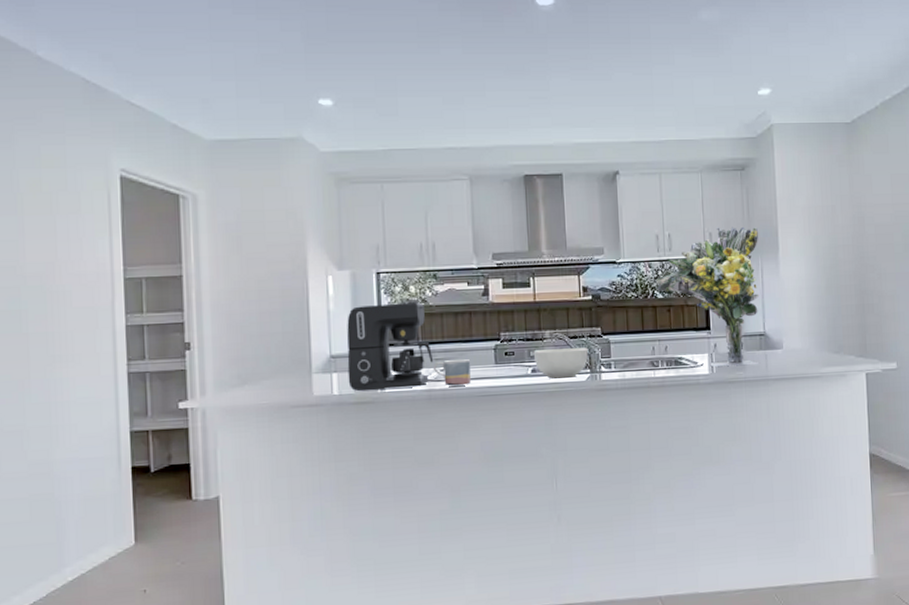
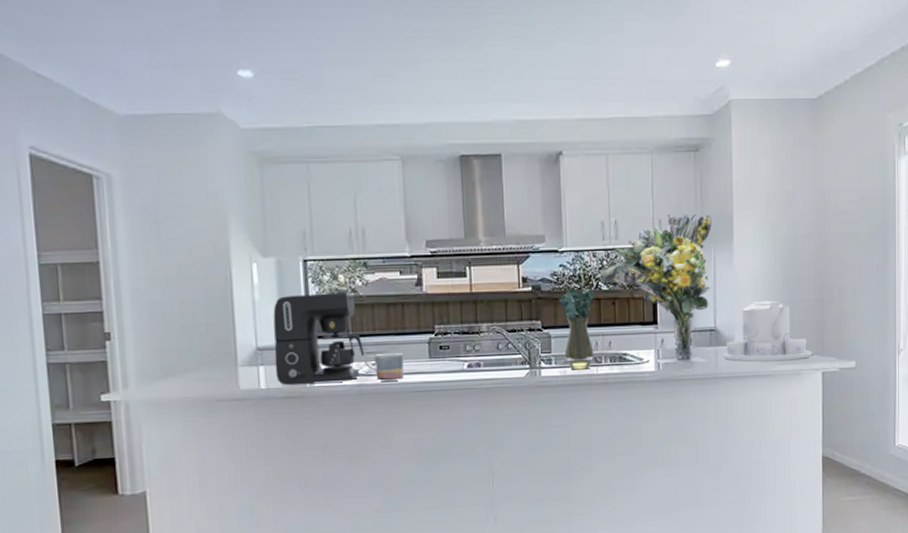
bowl: present [533,347,589,380] -> none [469,342,528,376]
vase: none [617,293,652,374] -> present [558,284,595,370]
tea set: none [773,306,857,365] -> present [723,300,813,362]

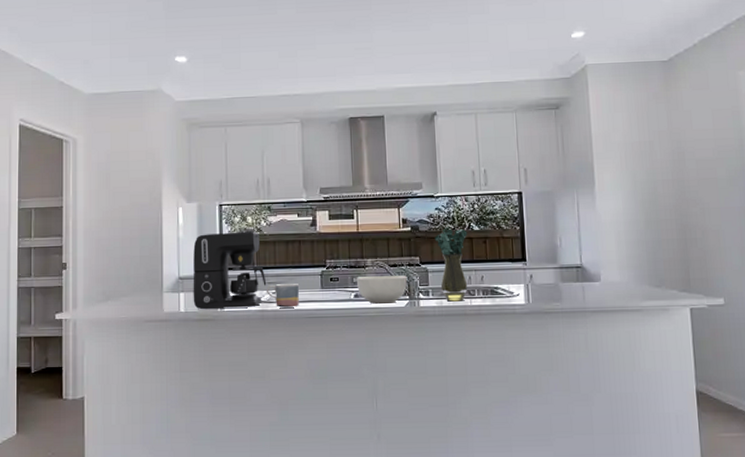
bowl: none [469,342,528,376] -> present [356,275,408,305]
bouquet: present [601,213,713,363] -> none [473,162,578,297]
tea set: present [723,300,813,362] -> none [590,240,680,298]

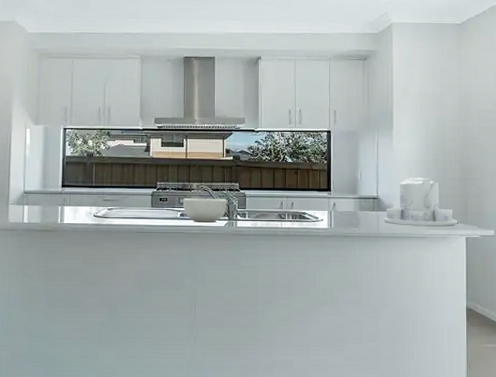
coffee maker: present [193,231,267,310] -> none [36,153,103,222]
mug: present [266,284,300,308] -> none [102,202,132,223]
vase: present [434,225,468,302] -> none [253,156,282,224]
tea set: none [590,240,680,298] -> present [384,177,458,227]

